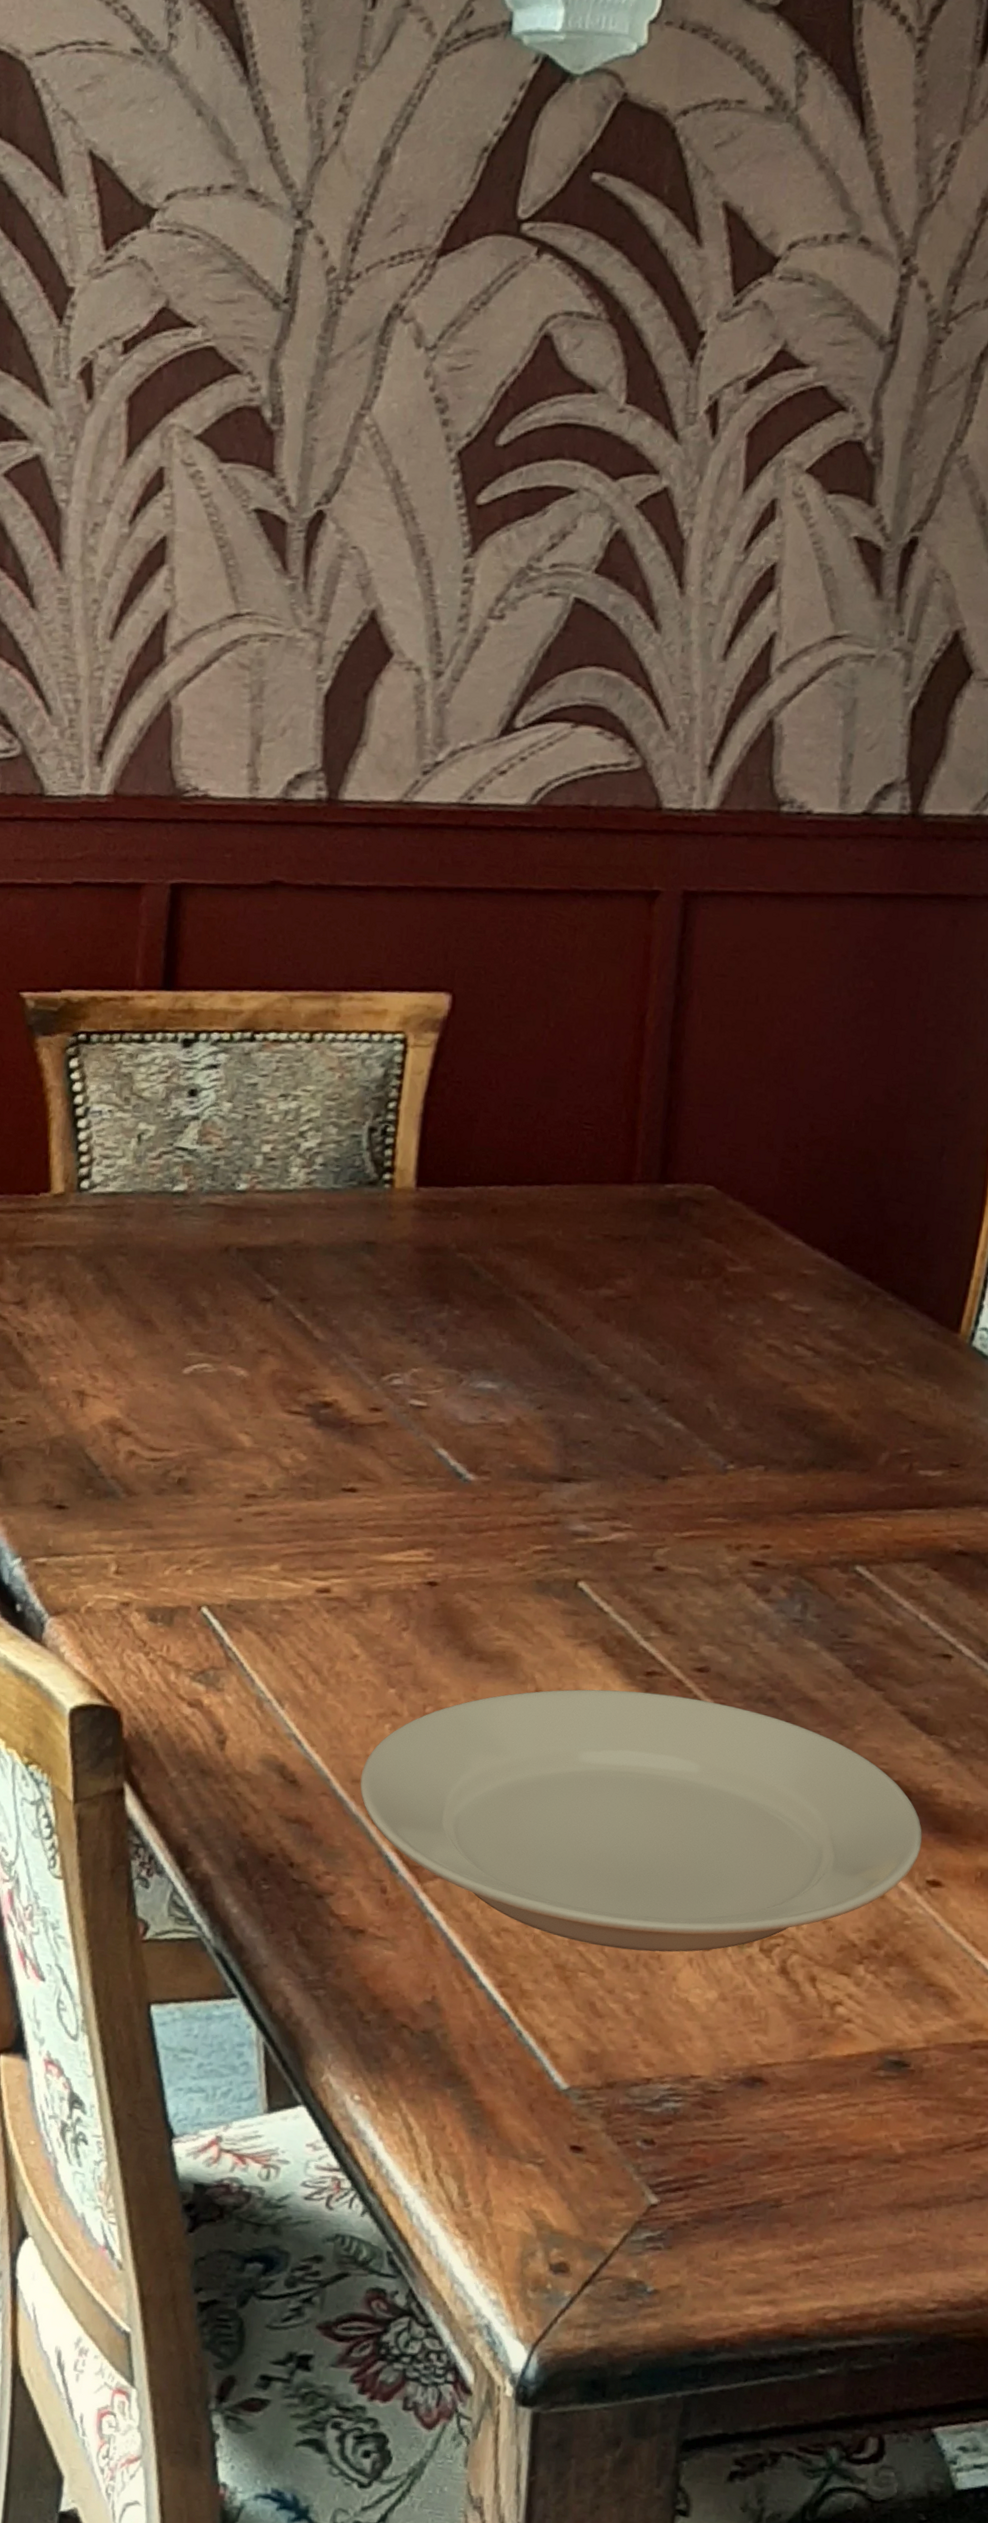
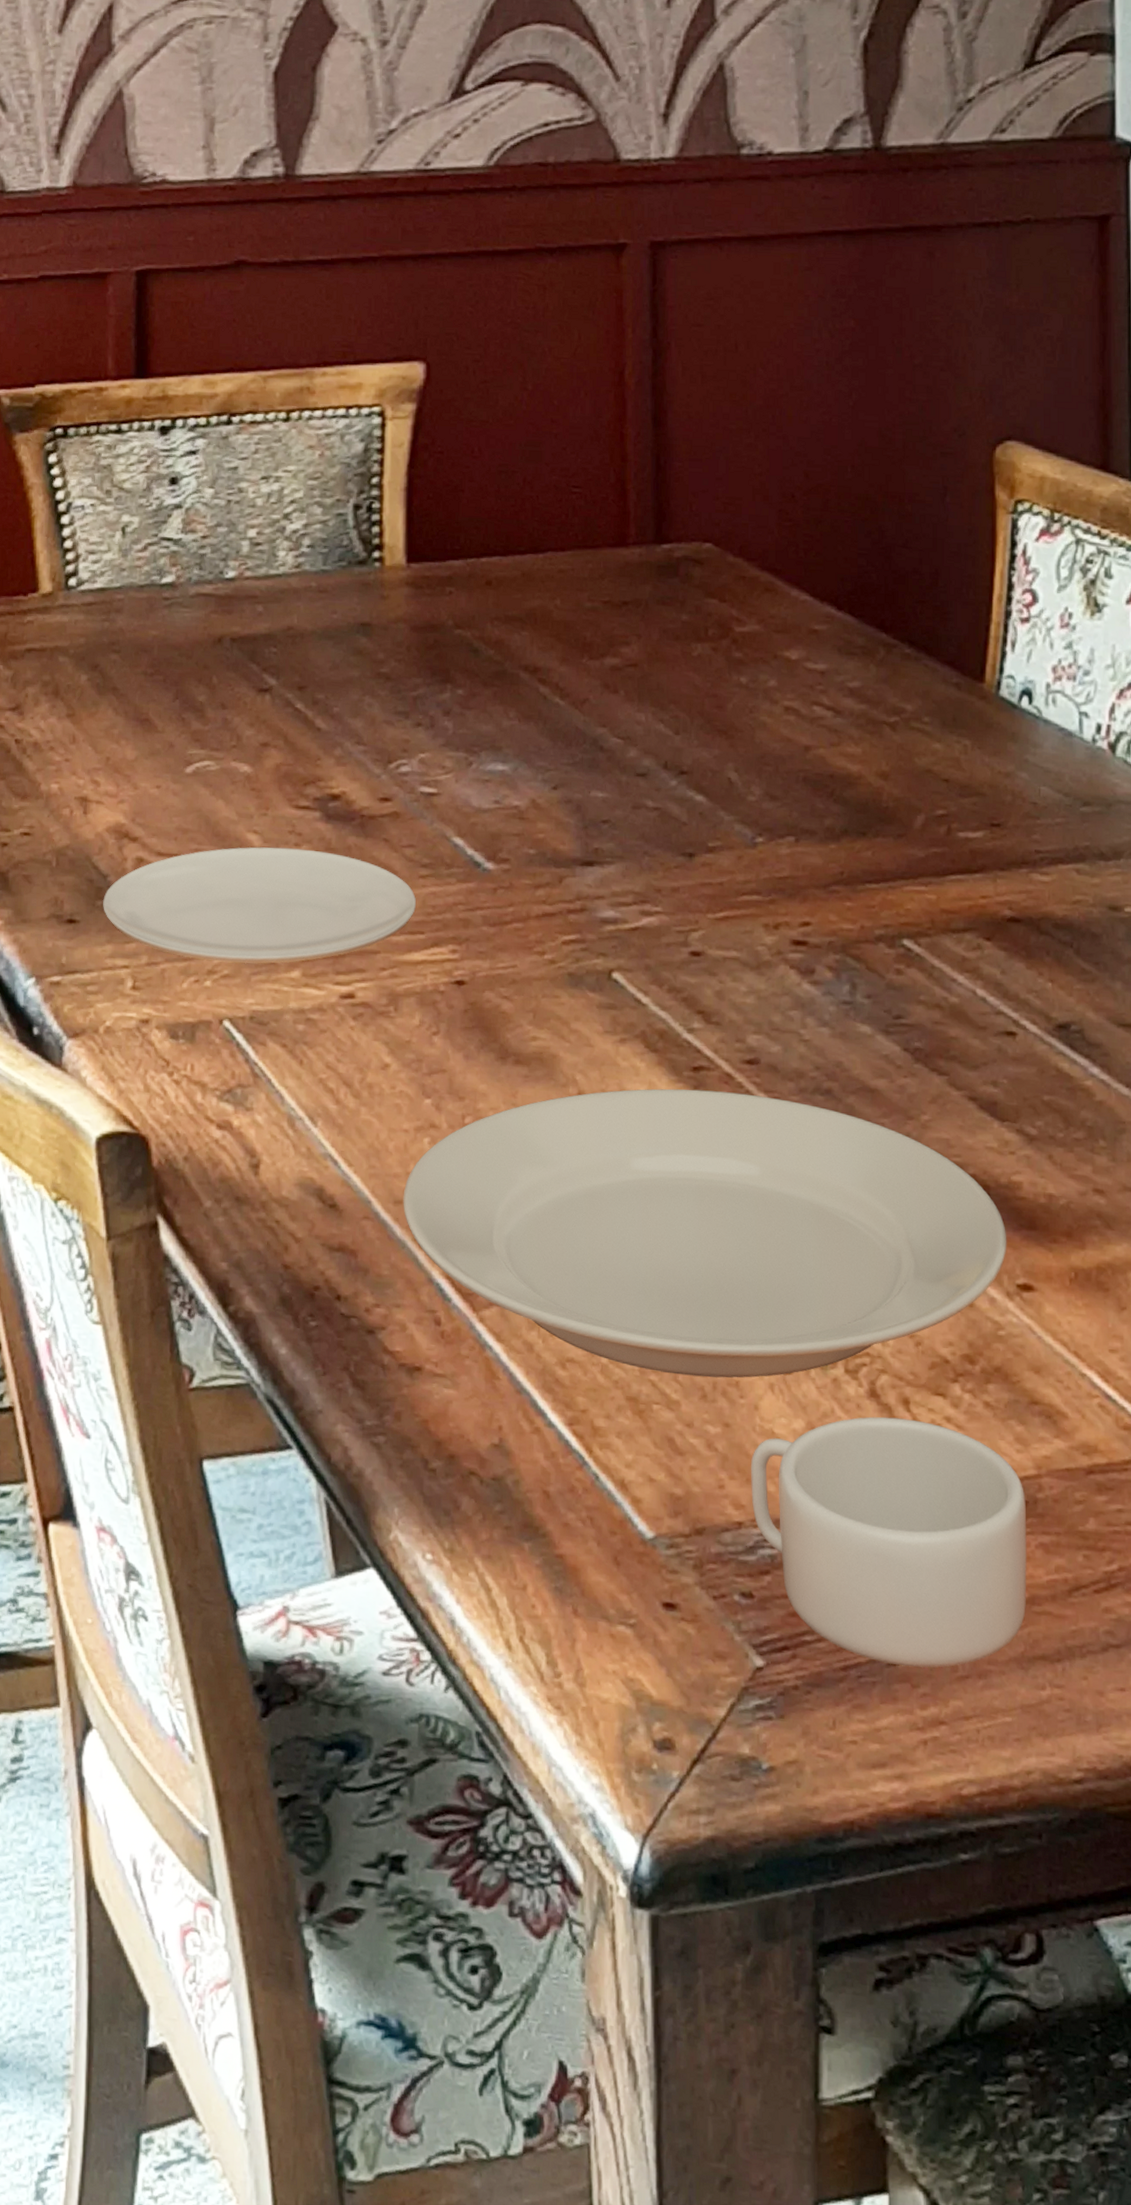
plate: none [92,1446,398,1557] -> present [103,847,417,964]
mug: none [661,1991,913,2210] -> present [750,1416,1027,1668]

